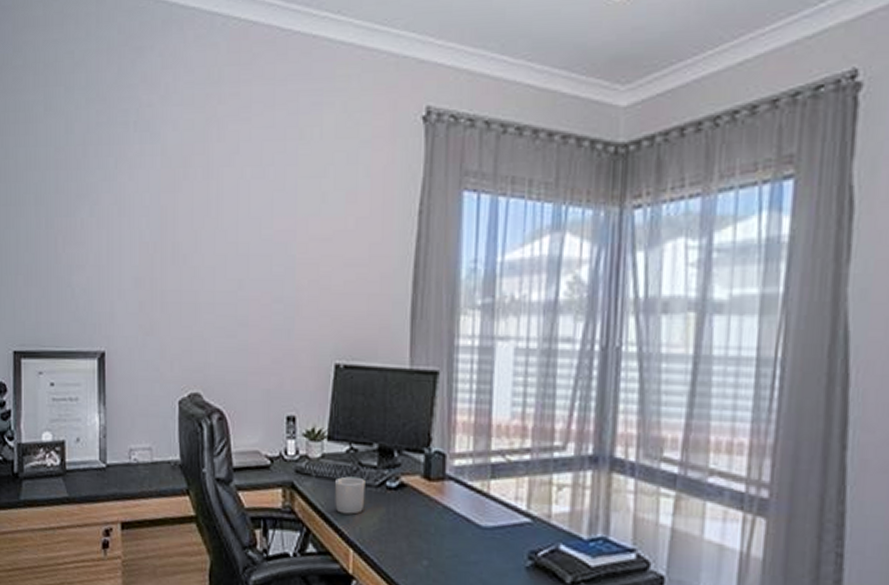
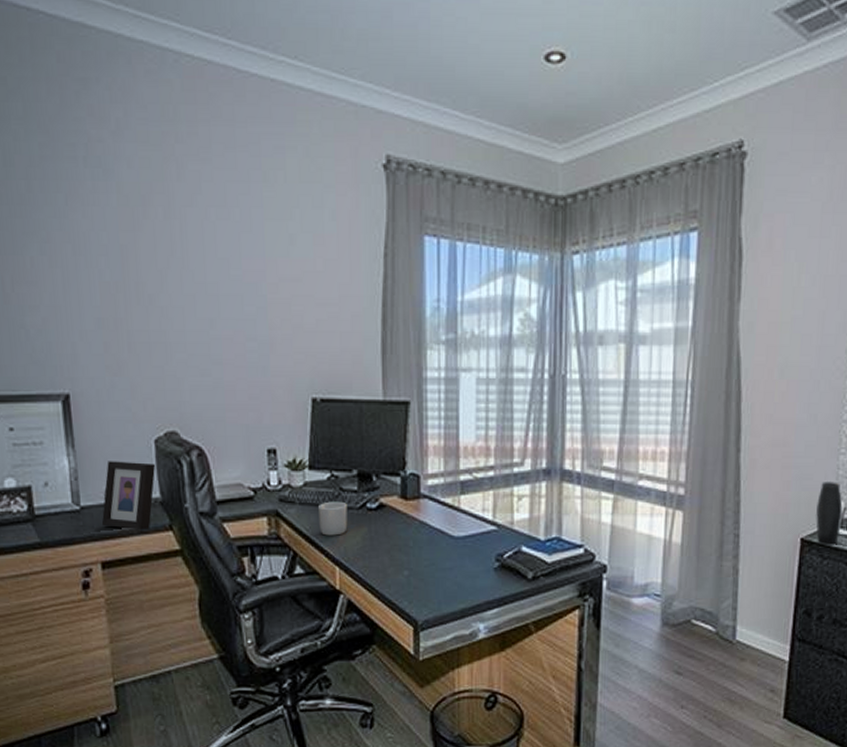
picture frame: none [124,420,178,493] -> present [101,461,156,531]

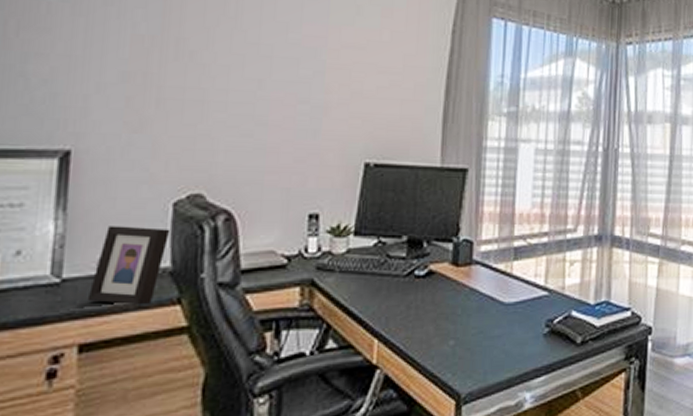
mug: present [317,501,348,536] -> none [359,269,393,306]

